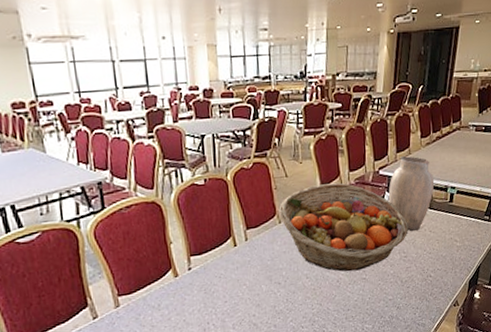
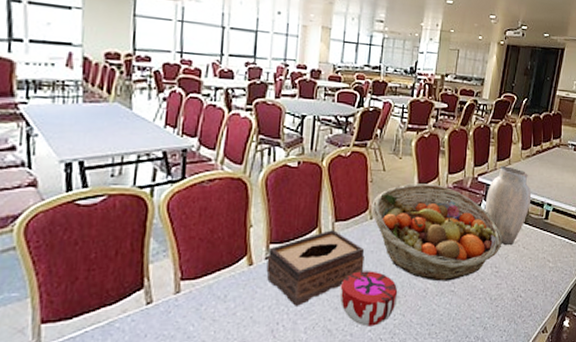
tissue box: none [190,237,279,307] -> present [266,230,365,306]
decorative bowl: none [259,269,314,318] -> present [339,271,398,327]

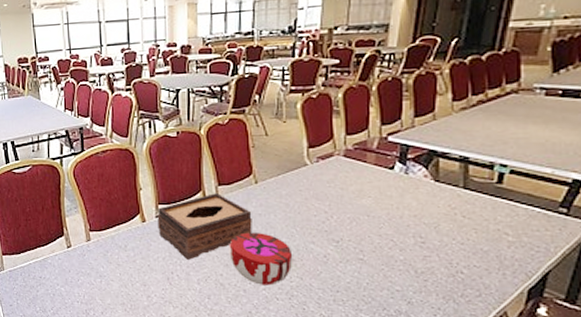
fruit basket: present [371,183,503,282] -> none [255,146,429,249]
vase: present [485,166,532,246] -> none [400,122,473,214]

